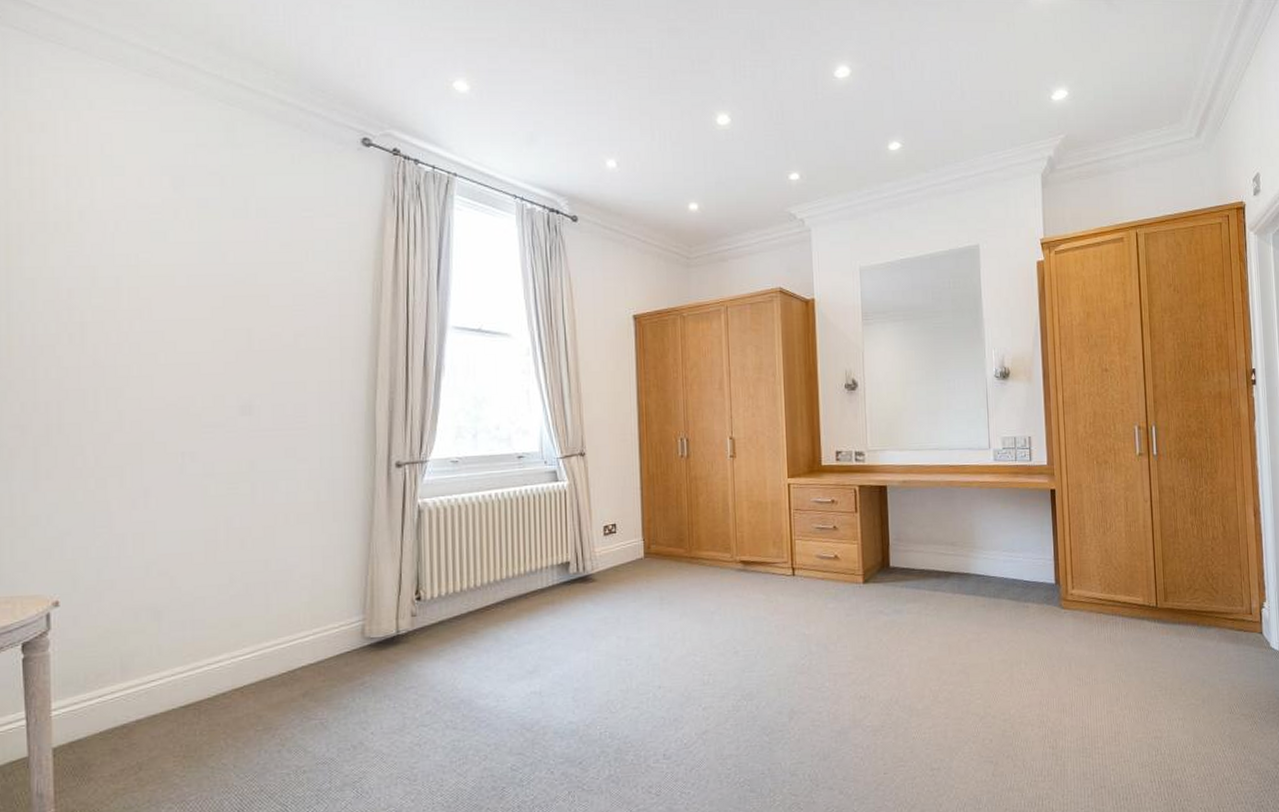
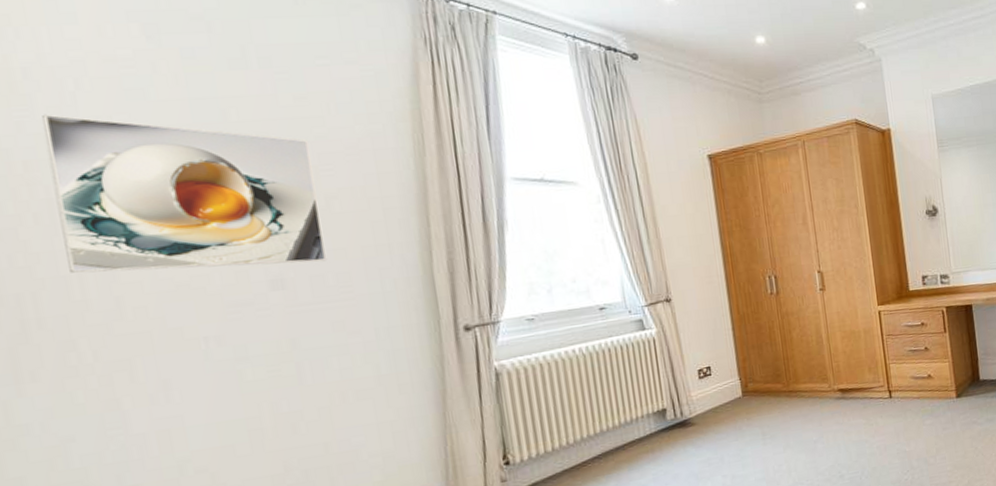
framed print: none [86,250,289,393] -> present [42,114,327,273]

